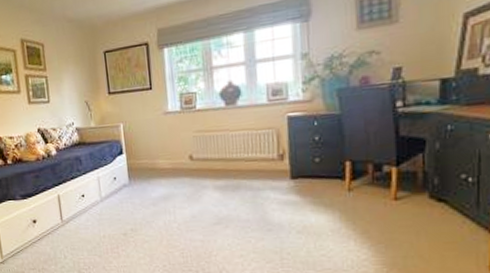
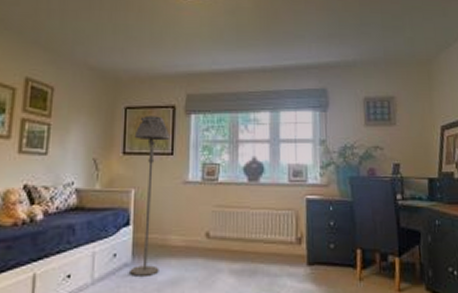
floor lamp: none [115,55,153,194] -> present [130,115,170,276]

